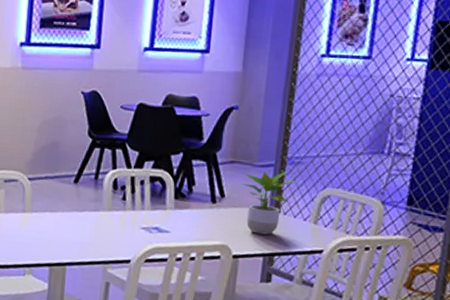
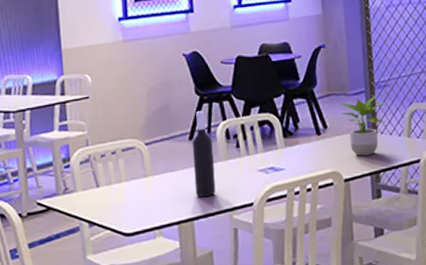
wine bottle: none [72,154,98,245] -> present [192,110,216,197]

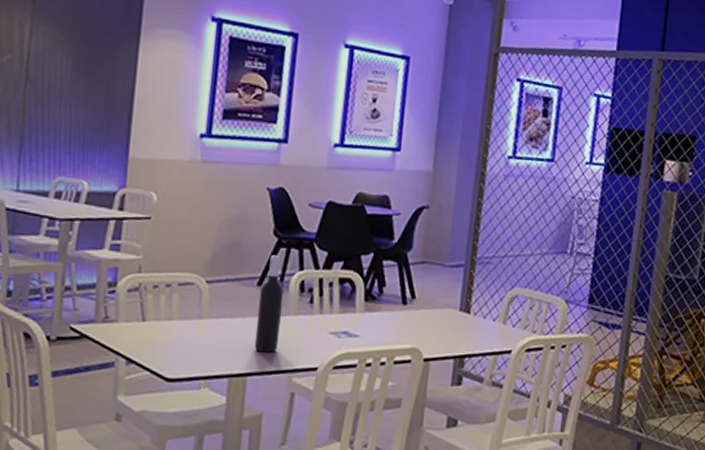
potted plant: present [339,94,388,156] -> none [433,270,487,337]

